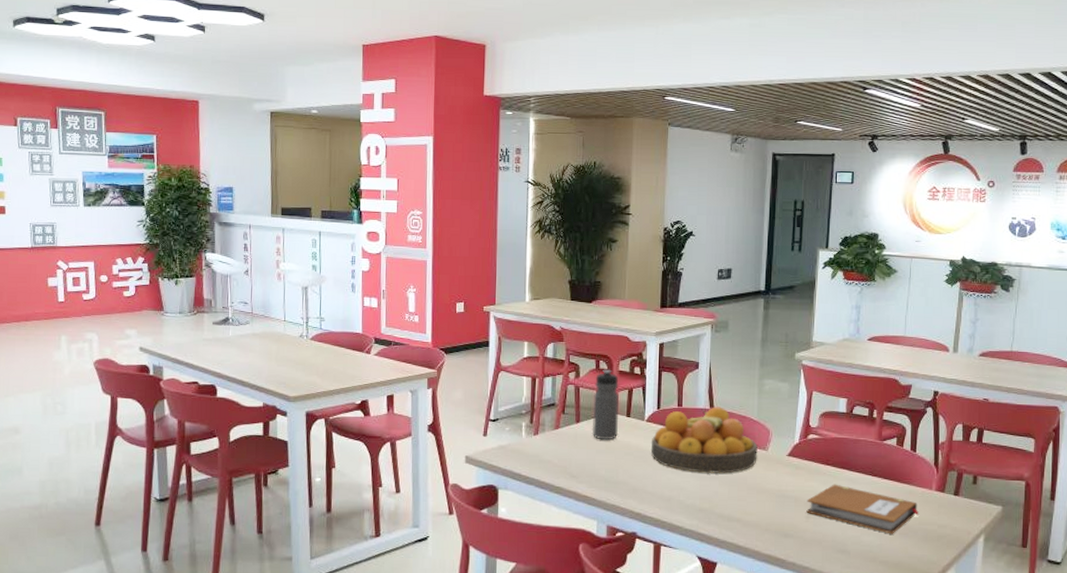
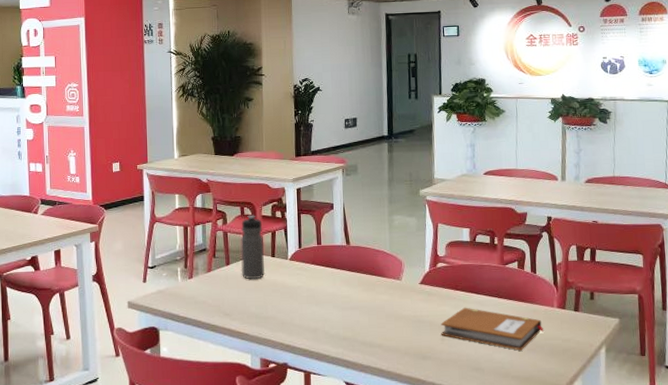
fruit bowl: present [651,407,758,474] -> none [296,243,393,304]

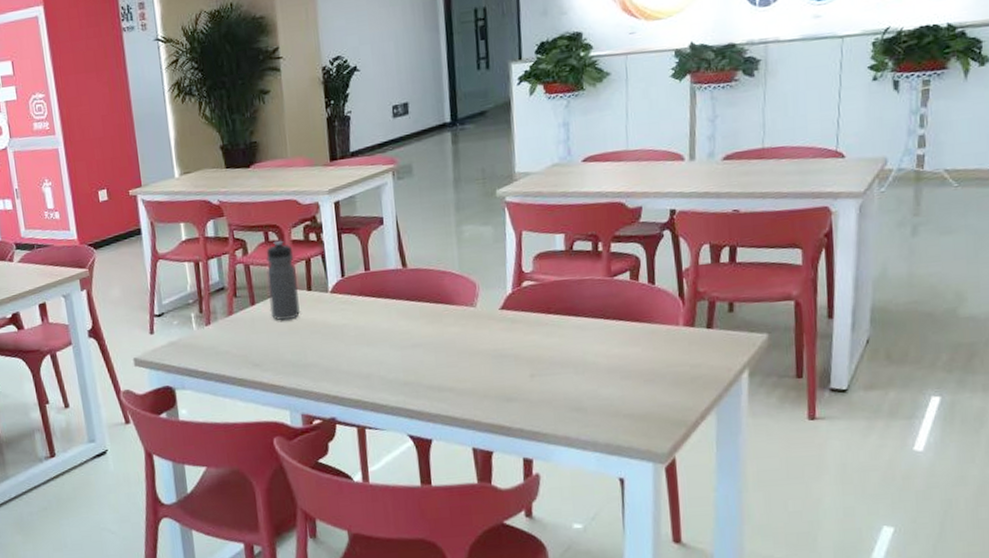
notebook: present [440,307,544,351] -> none [528,334,665,383]

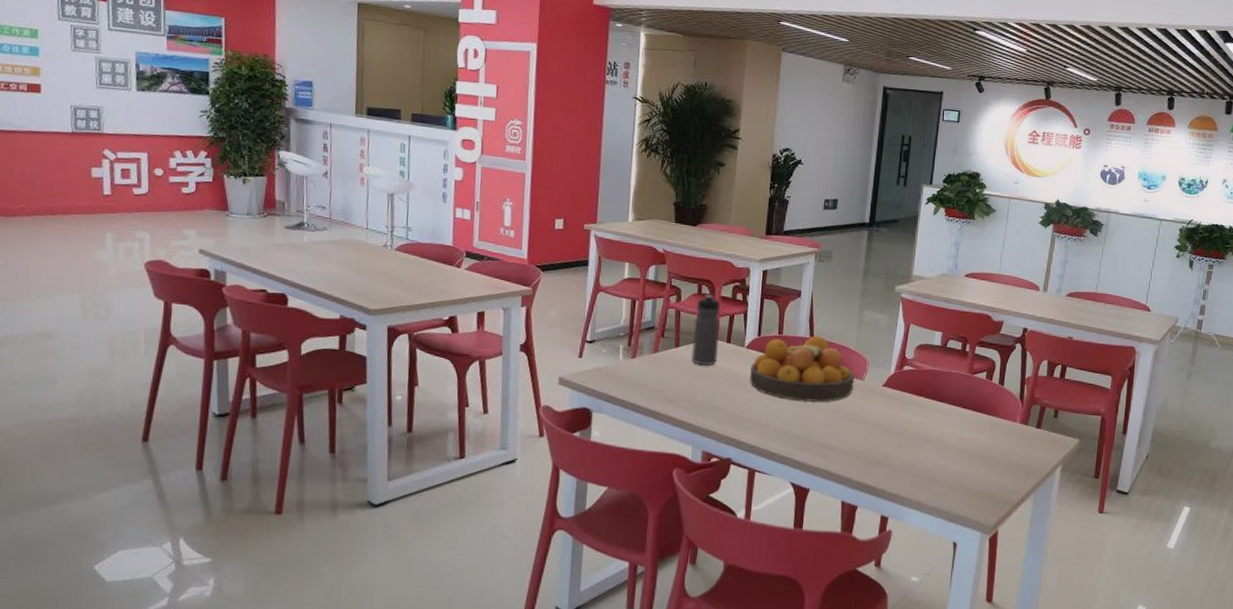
fruit bowl: none [340,264,465,342] -> present [750,336,855,402]

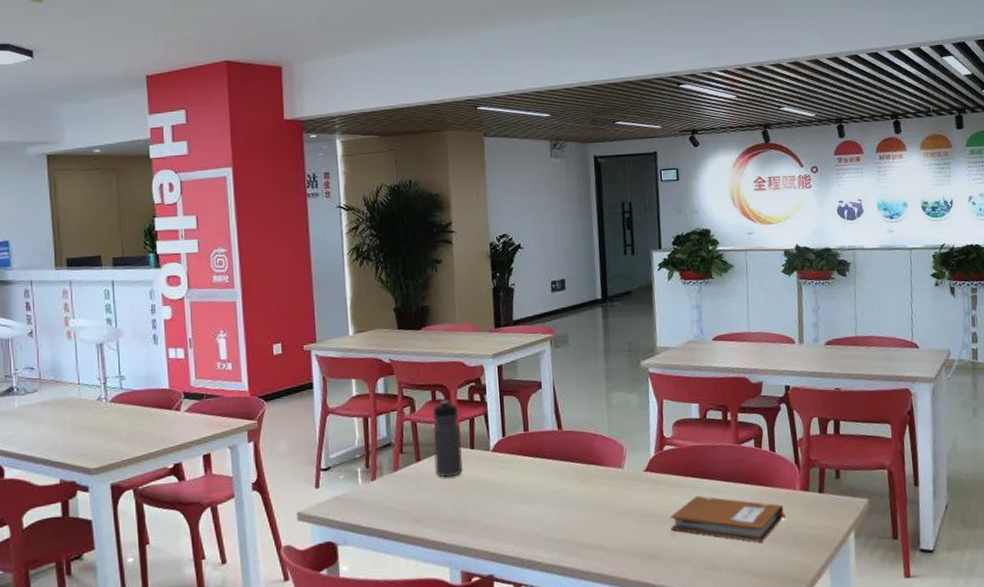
fruit bowl: present [750,336,855,402] -> none [500,427,614,501]
notebook: none [898,414,1003,464] -> present [670,495,786,542]

